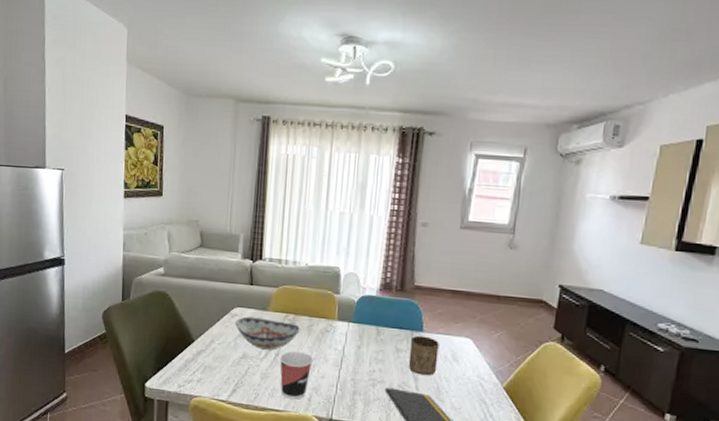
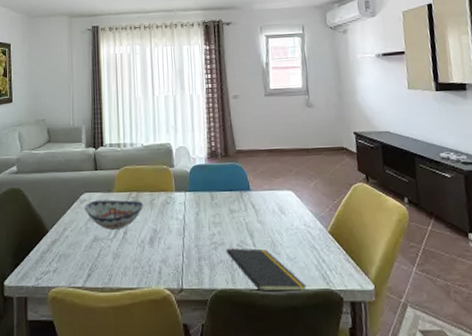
cup: present [280,351,313,400] -> none [128,227,158,275]
cup: present [408,335,439,376] -> none [240,194,269,232]

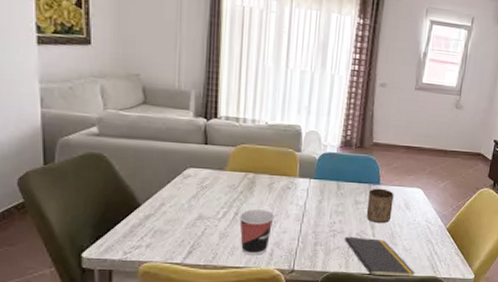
decorative bowl: present [85,199,144,230] -> none [189,177,262,210]
cup: none [128,227,158,275] -> present [239,209,274,255]
cup: none [240,194,269,232] -> present [366,188,394,224]

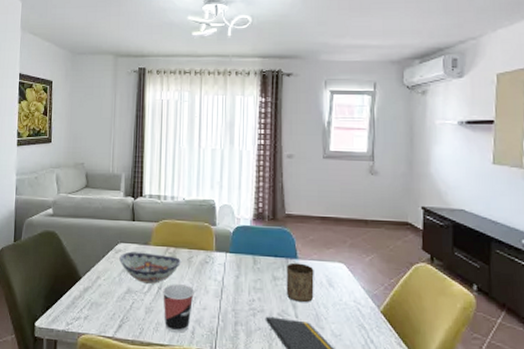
decorative bowl: none [189,177,262,210] -> present [119,251,182,284]

